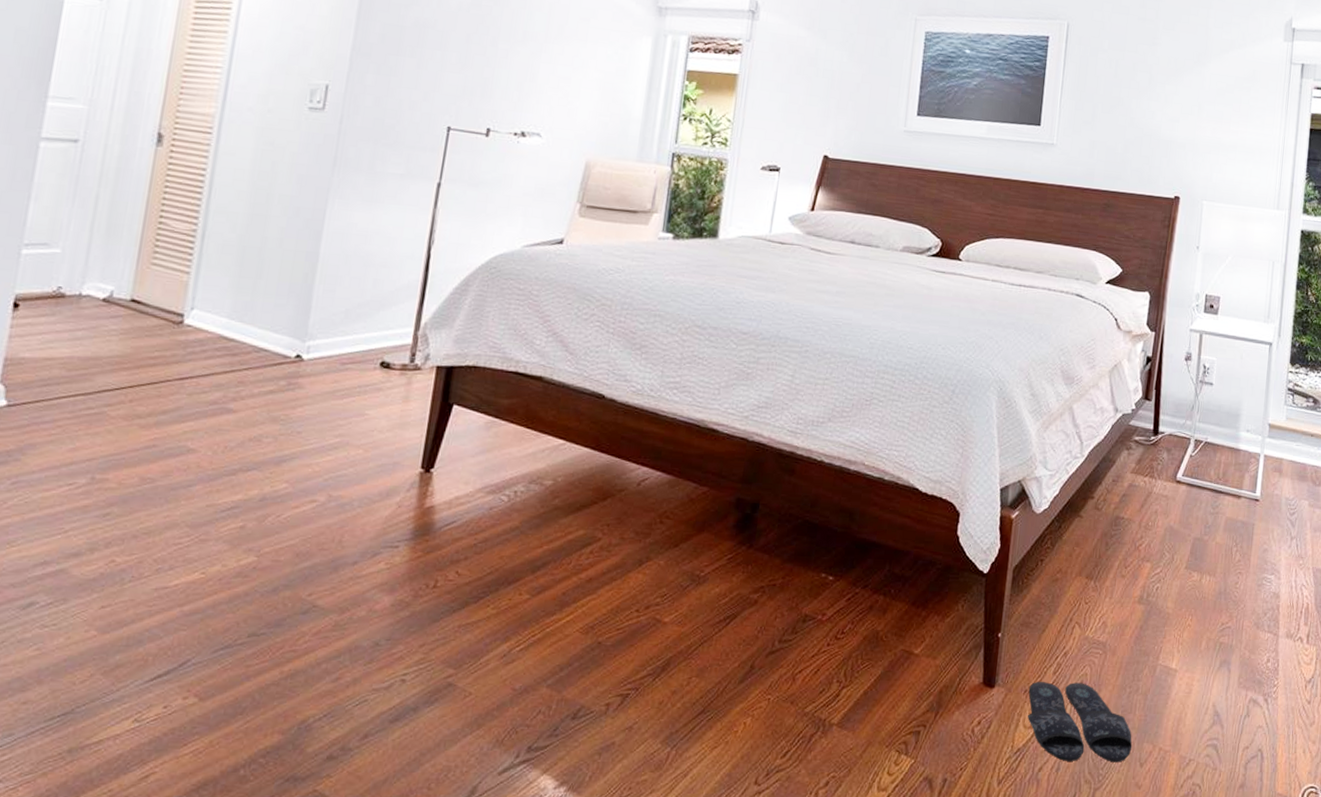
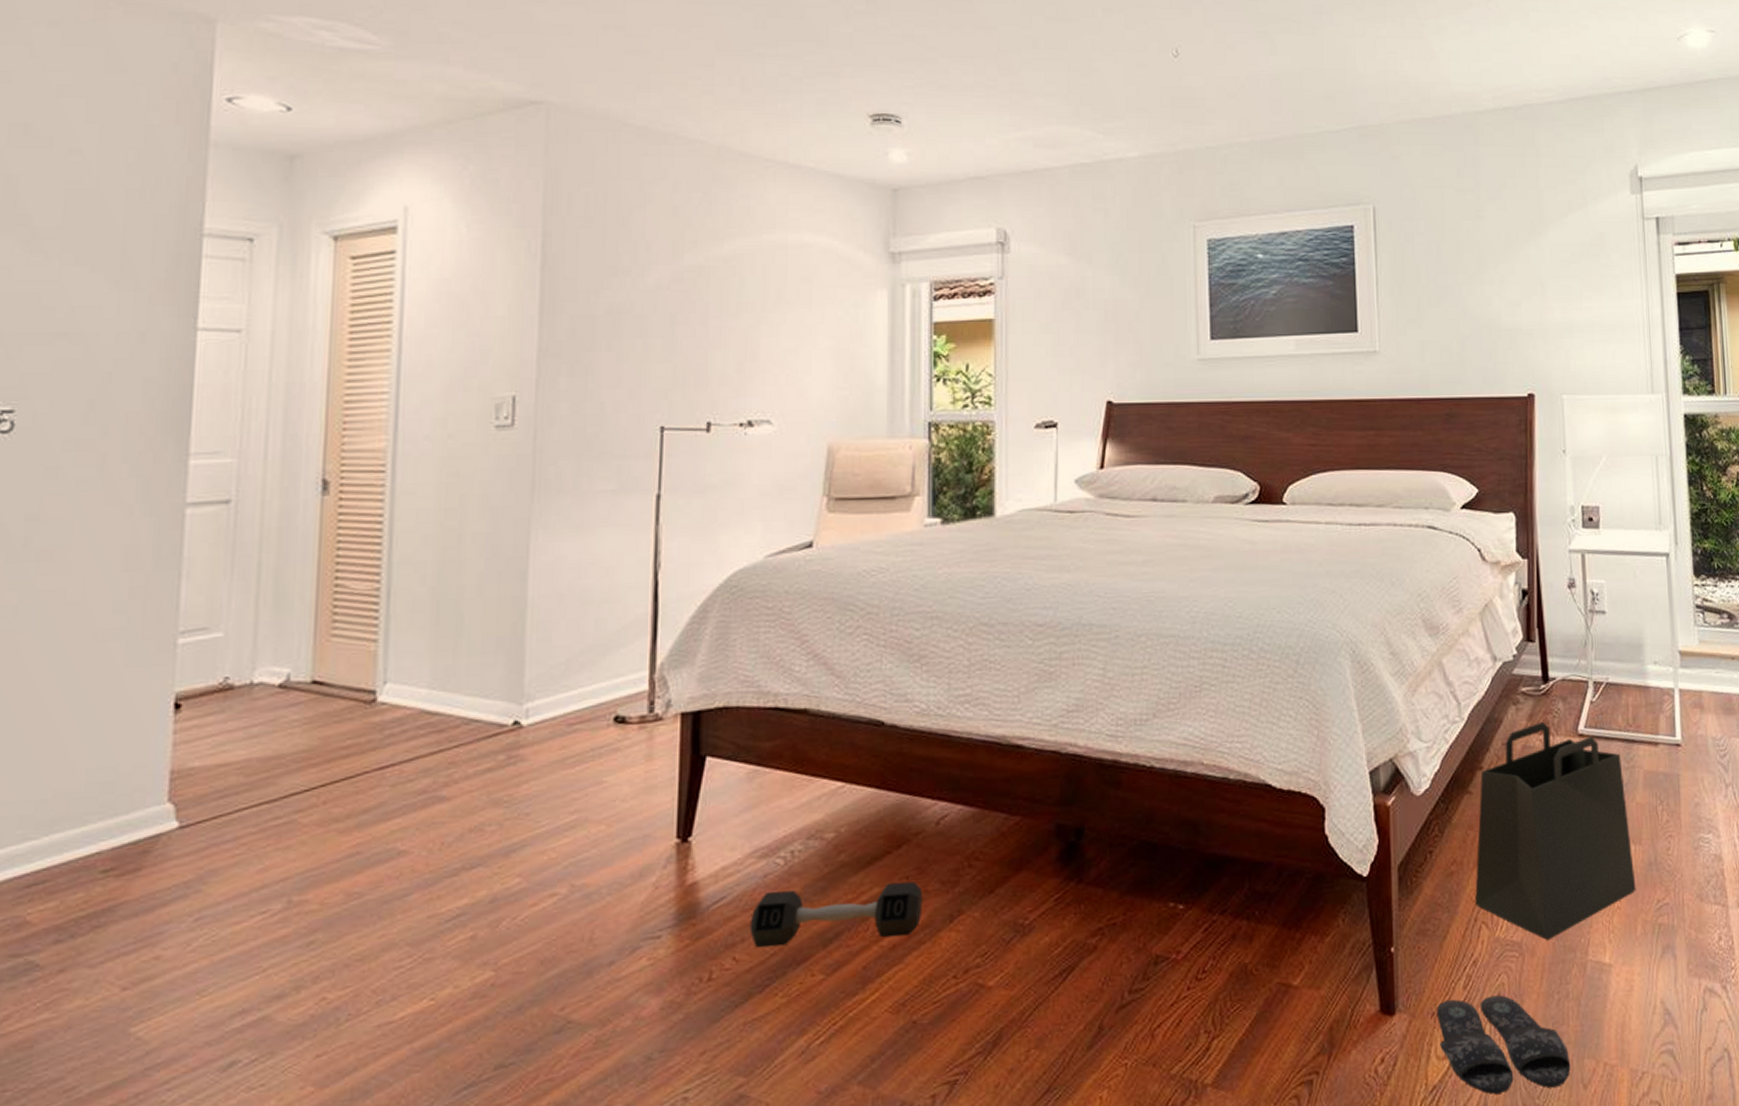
dumbbell: none [472,521,620,572] -> present [750,882,923,948]
shopping bag: none [1073,466,1209,644] -> present [1475,721,1636,940]

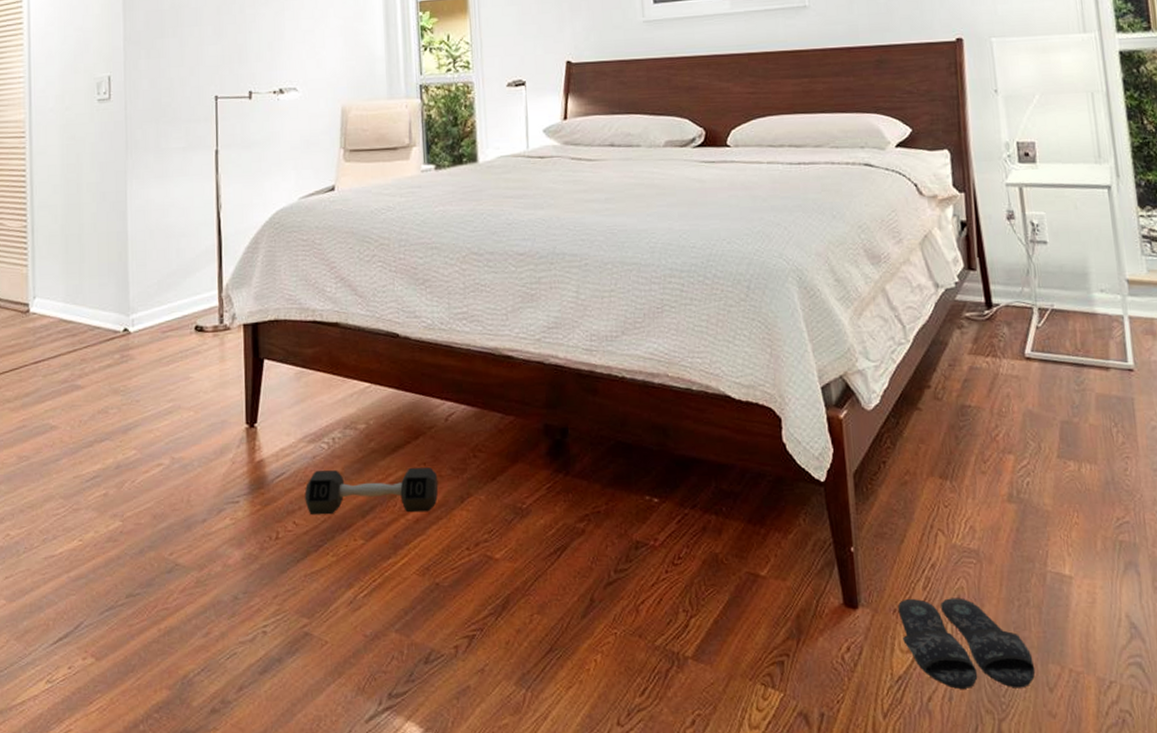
shopping bag: present [1475,721,1636,940] -> none [929,344,1094,549]

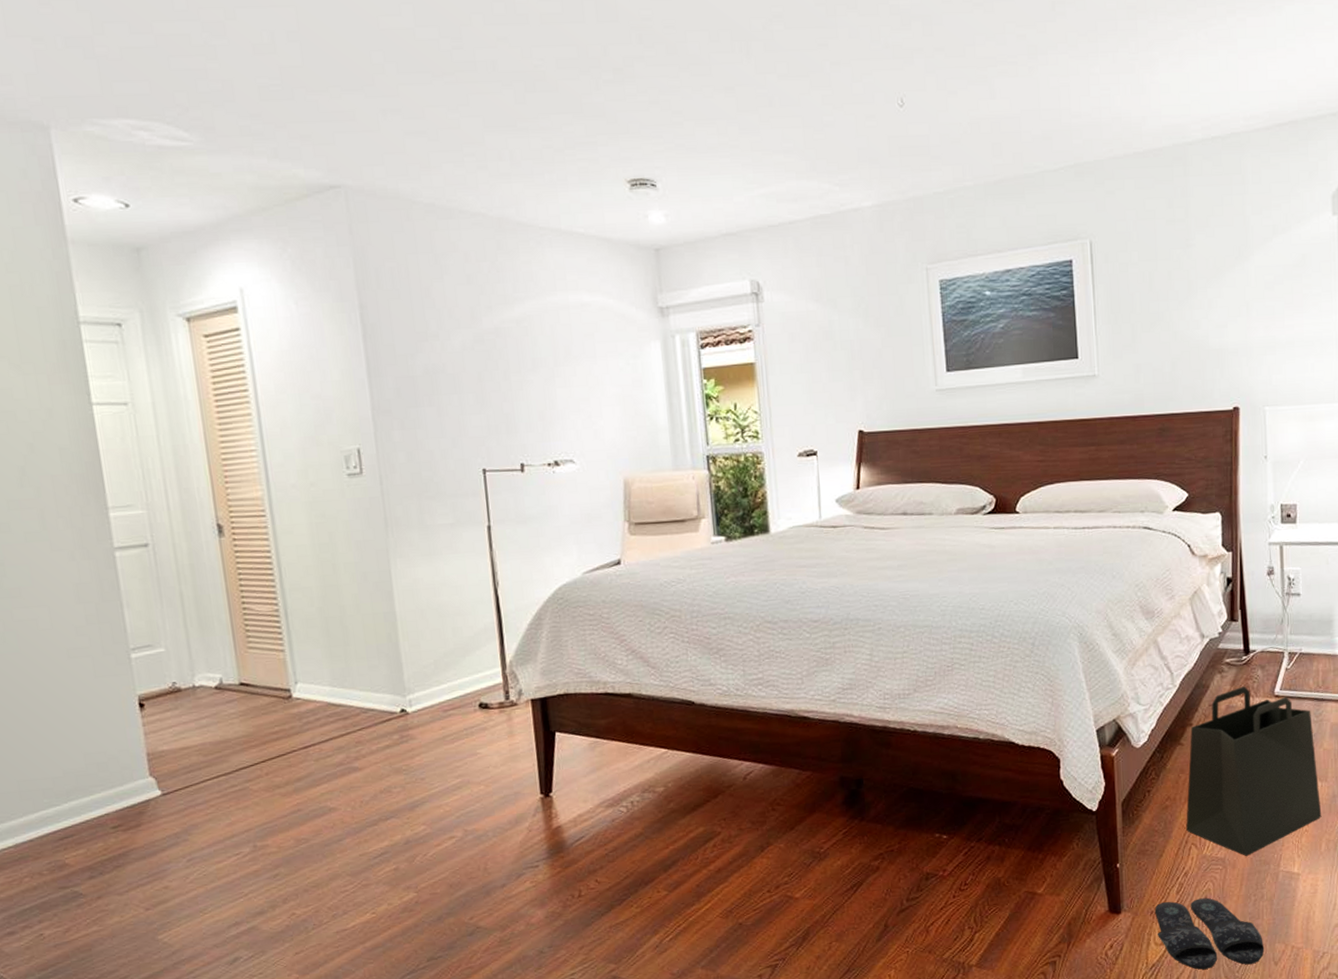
dumbbell: present [304,467,439,515] -> none [605,822,739,873]
shopping bag: none [929,344,1094,549] -> present [1186,686,1322,856]

